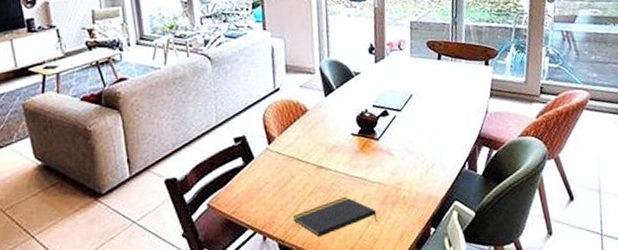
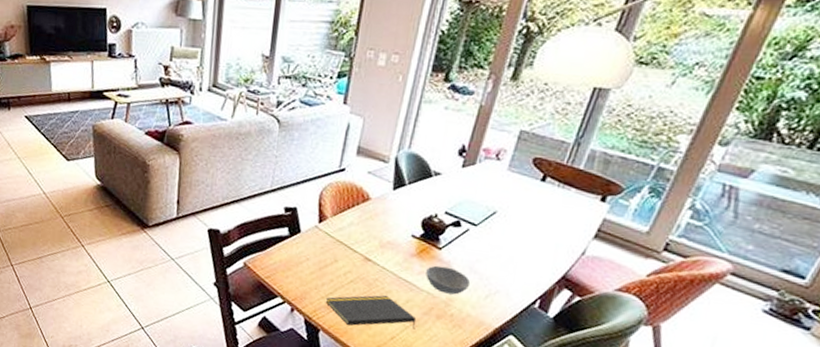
bowl: none [372,154,411,180] -> present [426,265,471,295]

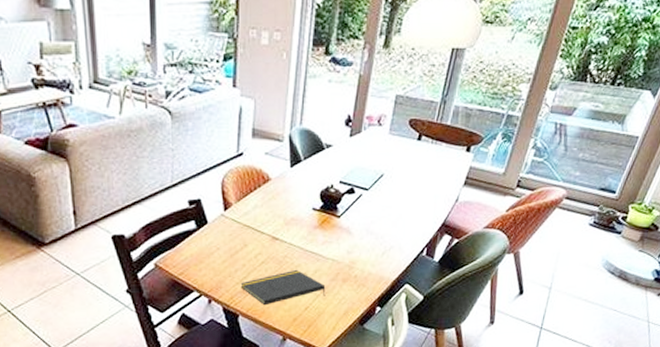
bowl: present [426,265,471,295] -> none [329,232,369,258]

